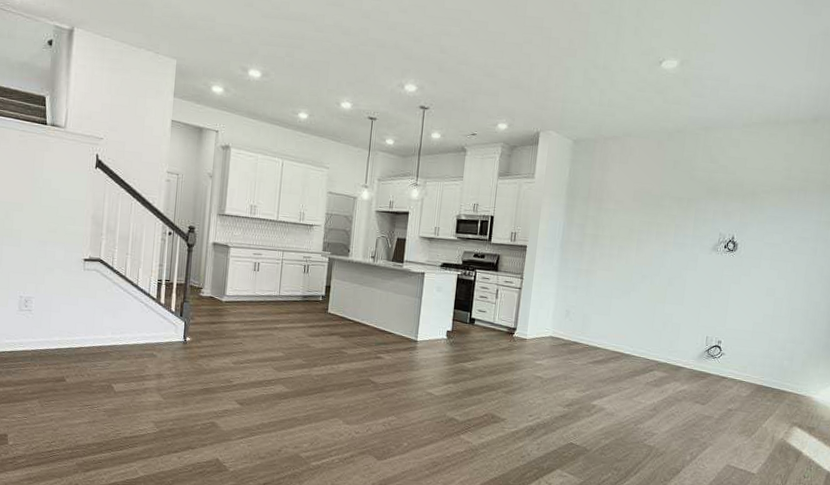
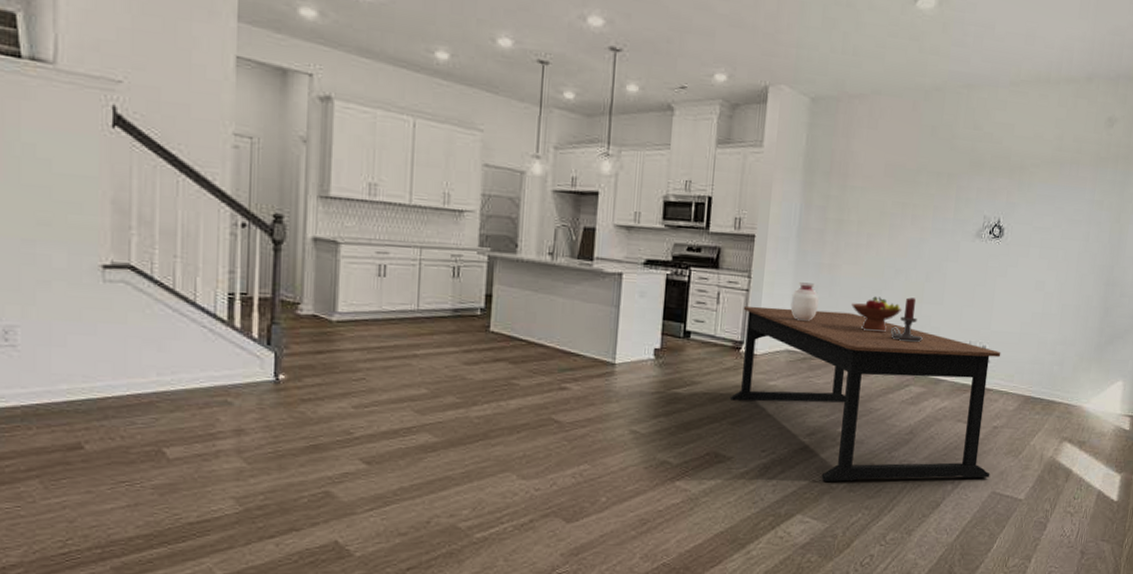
dining table: none [504,301,735,452] -> present [729,306,1001,482]
vase: none [554,283,578,314] -> present [790,282,819,321]
fruit bowl: none [605,296,648,326] -> present [851,296,903,333]
candle holder: none [637,298,665,336] -> present [890,297,923,343]

